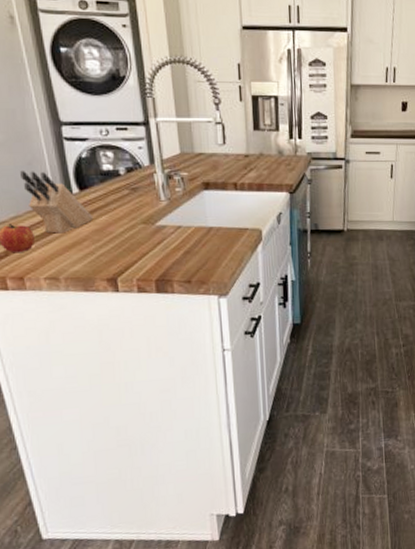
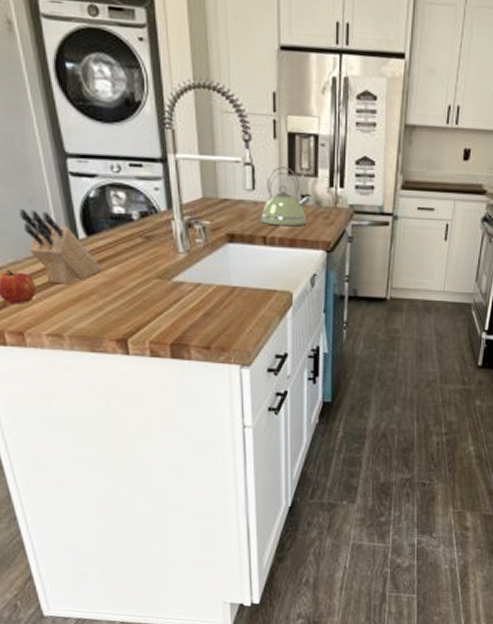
kettle: none [231,124,274,174] -> present [260,166,311,227]

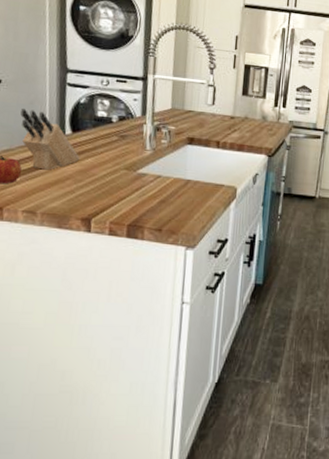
kettle: present [260,166,311,227] -> none [216,89,259,135]

